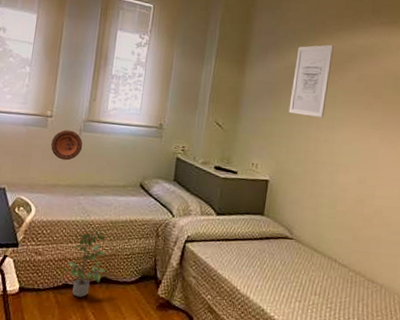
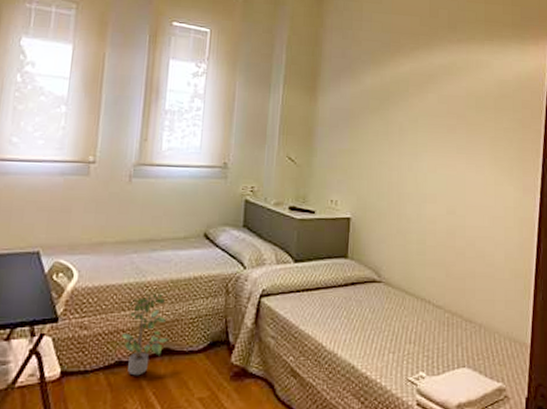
decorative plate: present [51,130,83,161] -> none [95,177,134,213]
wall art: present [288,44,334,117] -> none [367,64,411,144]

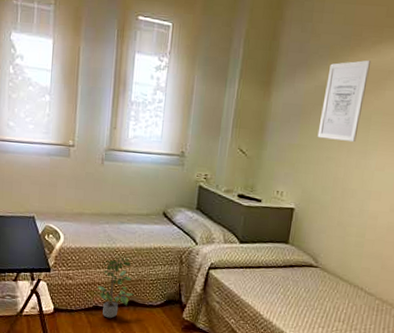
wall art: none [367,64,411,144] -> present [317,60,371,142]

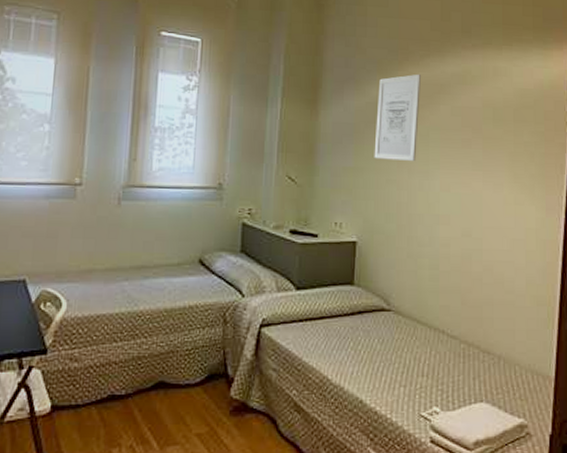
potted plant: present [98,257,135,319] -> none [114,323,165,410]

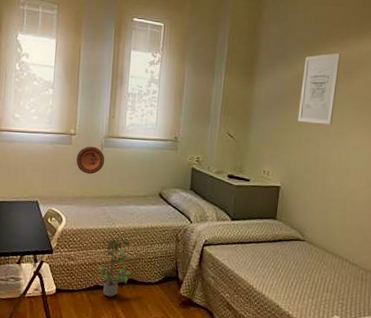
decorative plate: none [82,200,124,238] -> present [76,146,105,174]
potted plant: none [114,323,165,410] -> present [98,237,134,297]

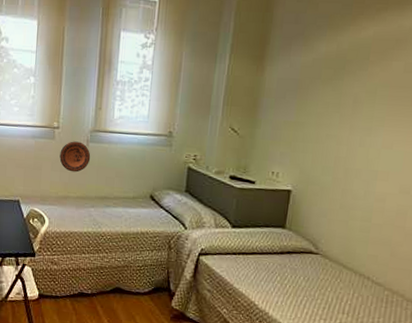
potted plant: present [98,237,134,297] -> none [83,242,121,306]
wall art: present [297,52,341,124] -> none [316,28,375,117]

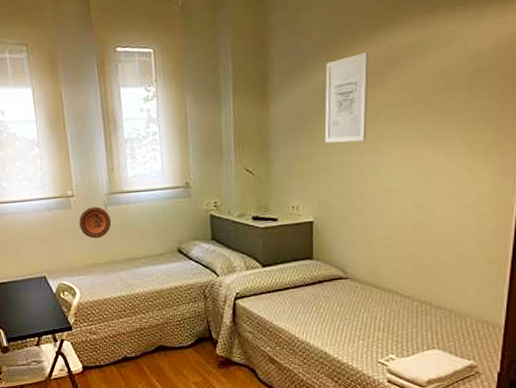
wall art: none [316,28,375,117] -> present [324,51,369,144]

